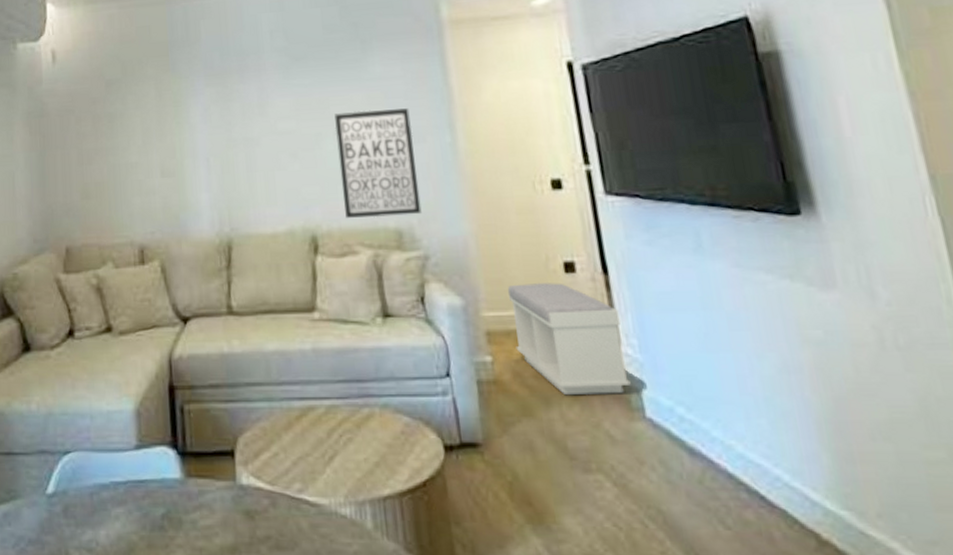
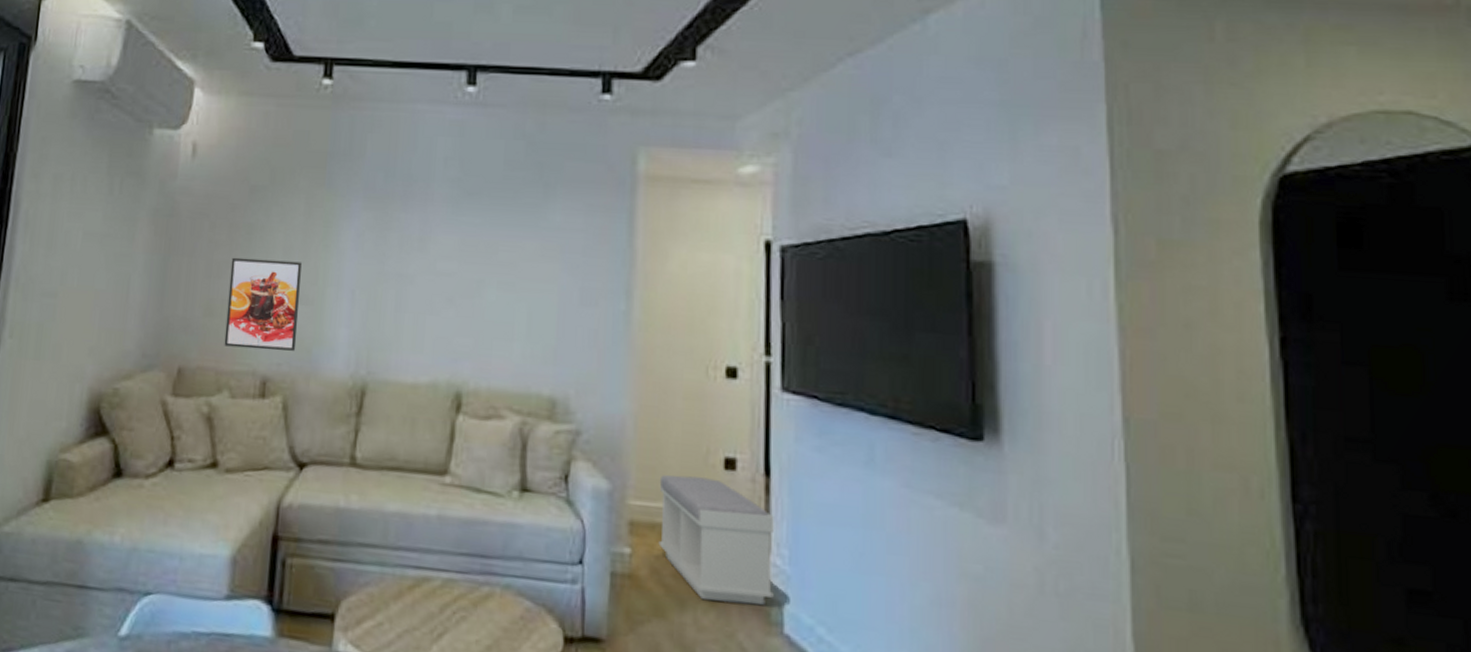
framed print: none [98,140,165,223] -> present [224,257,302,351]
wall art: present [334,108,422,218] -> none [497,261,585,385]

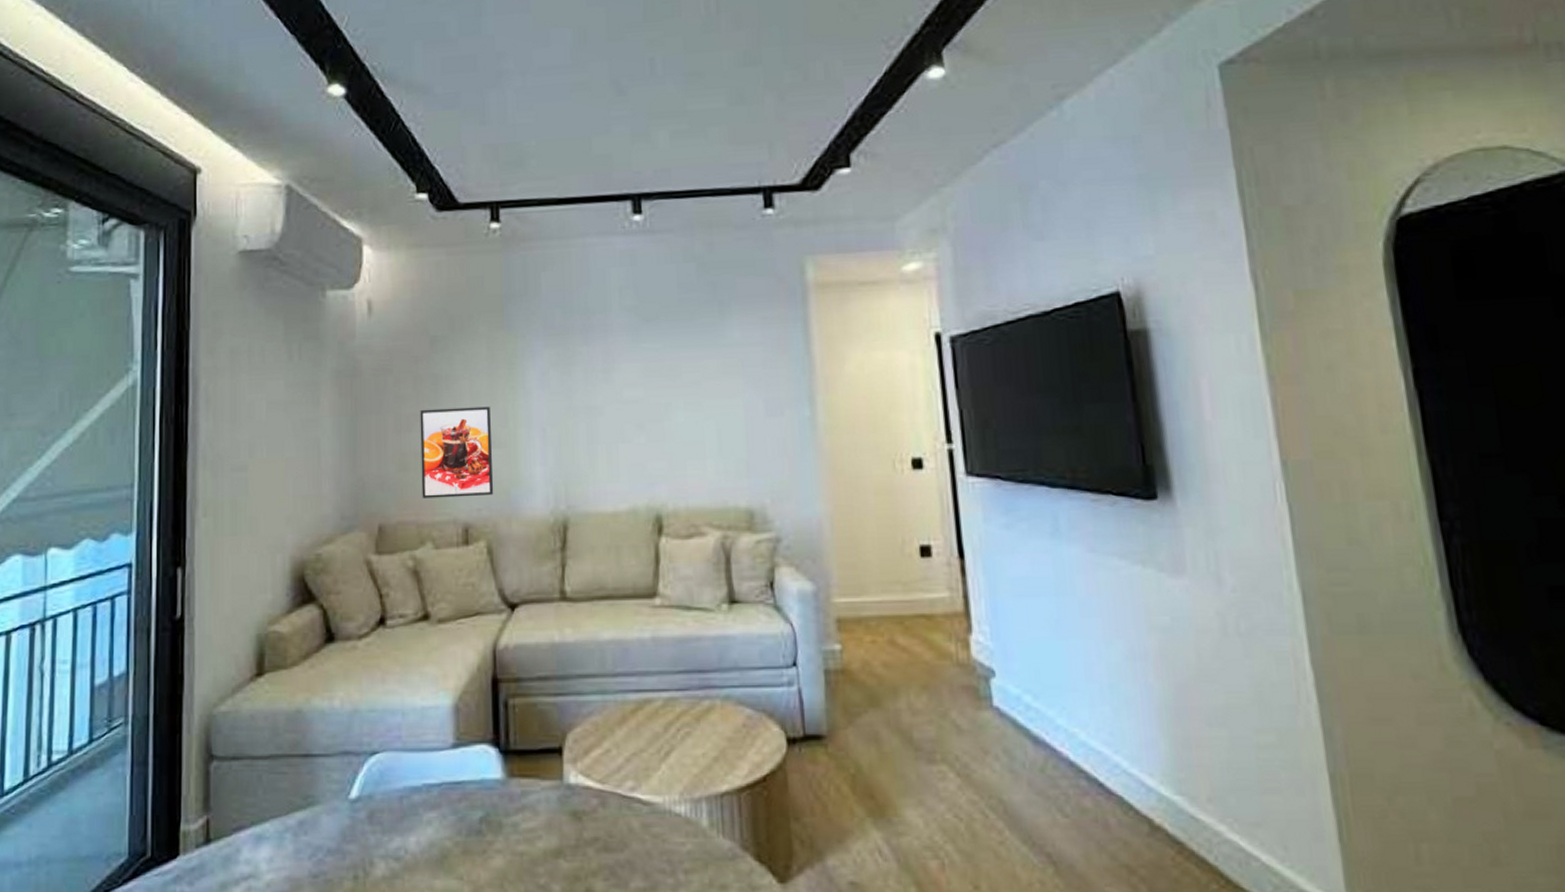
bench: present [658,475,774,605] -> none [860,567,980,685]

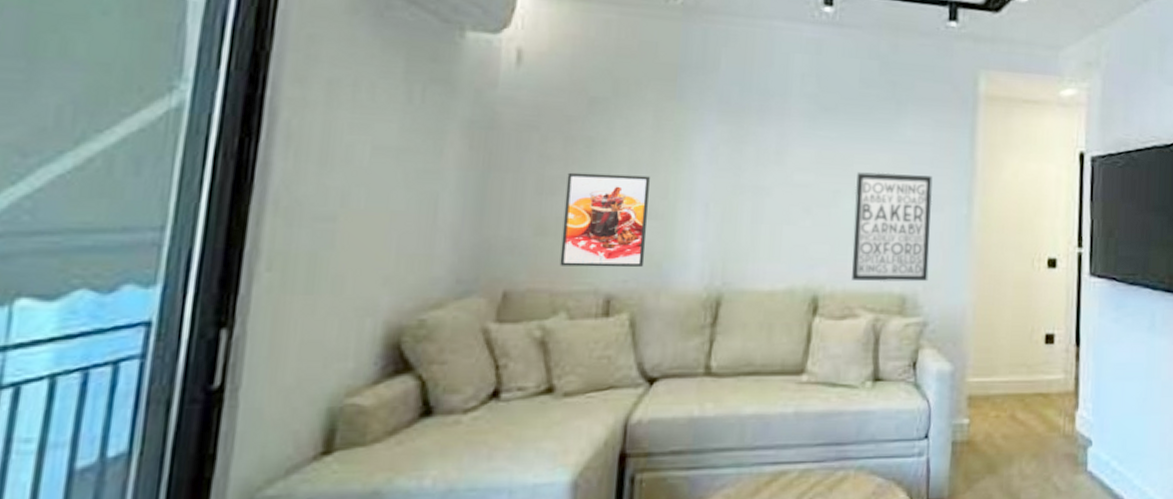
wall art: none [686,378,776,497] -> present [852,172,933,282]

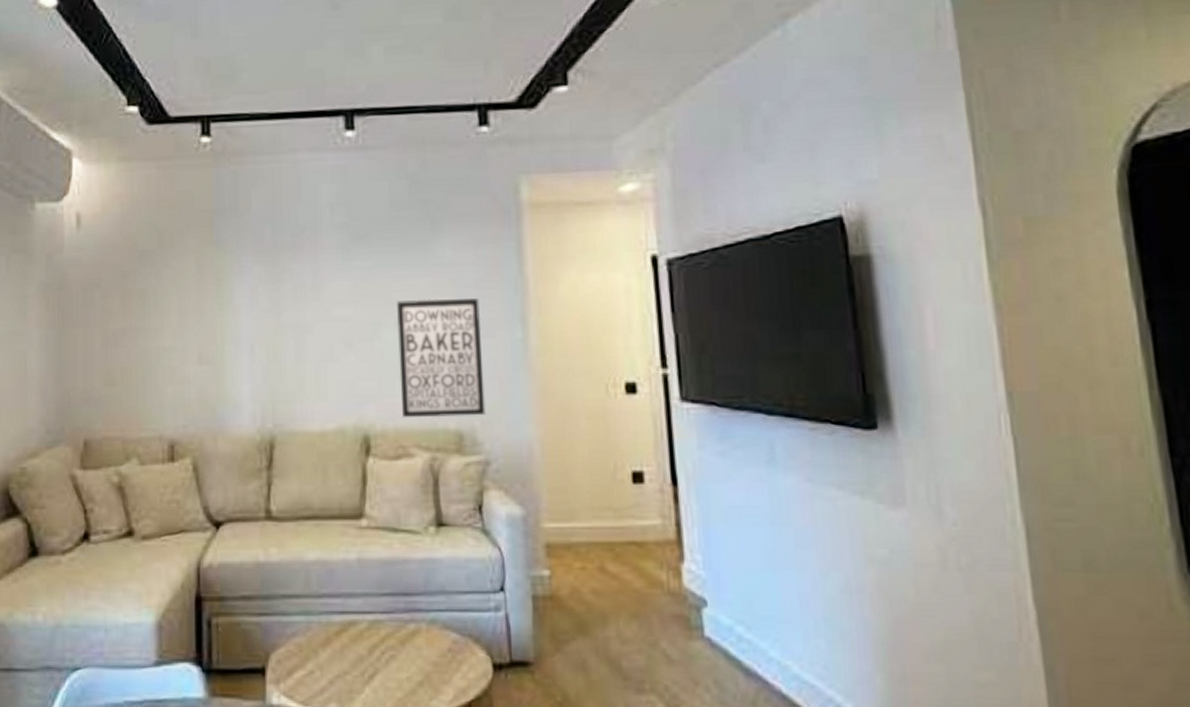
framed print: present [559,172,650,268] -> none [127,322,201,414]

